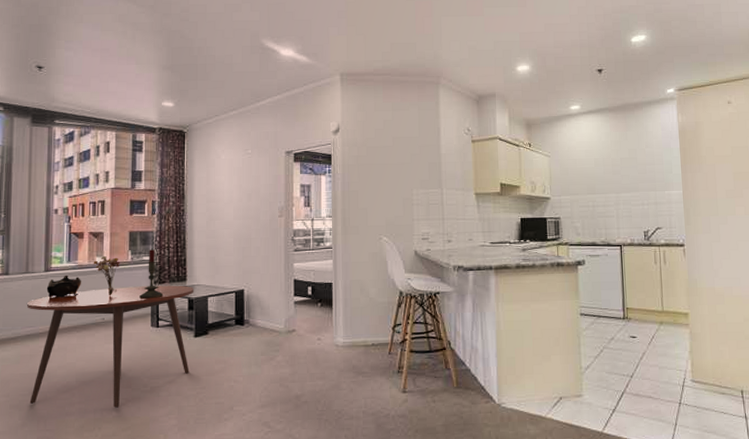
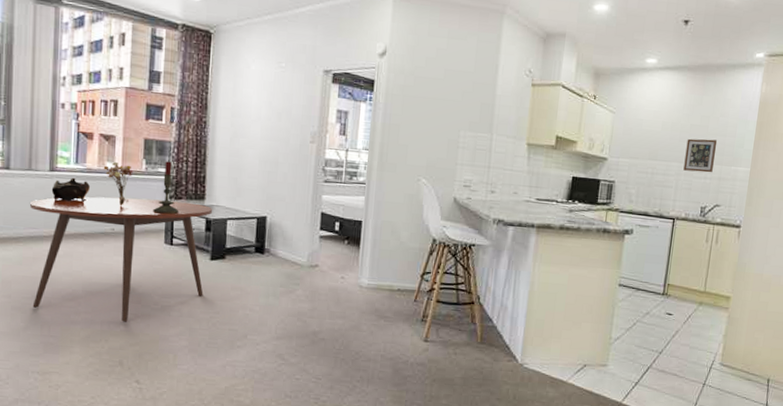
picture frame: none [620,169,648,200] -> present [683,138,718,173]

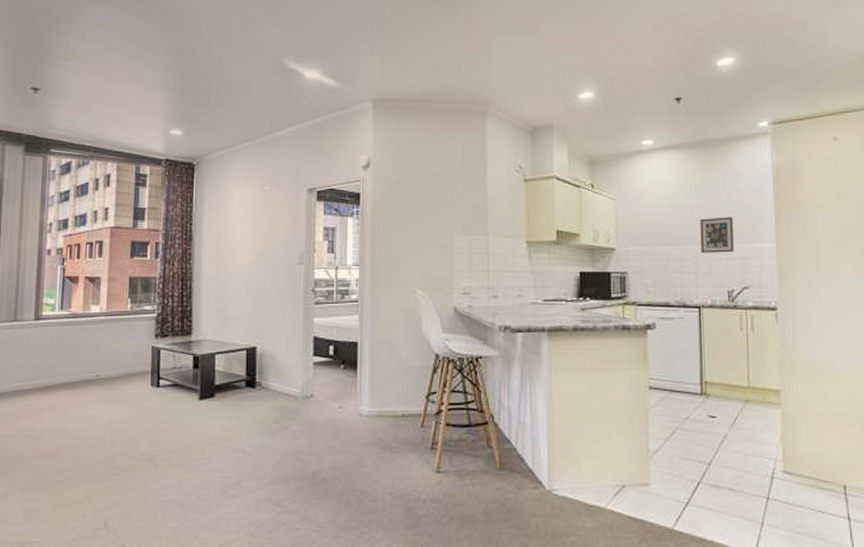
dining table: present [30,197,213,322] -> none [14,339,201,478]
decorative bowl: present [51,177,91,202] -> none [36,324,76,350]
bouquet: present [103,161,133,206] -> none [88,303,119,350]
candle: present [153,160,179,215] -> none [139,297,166,354]

